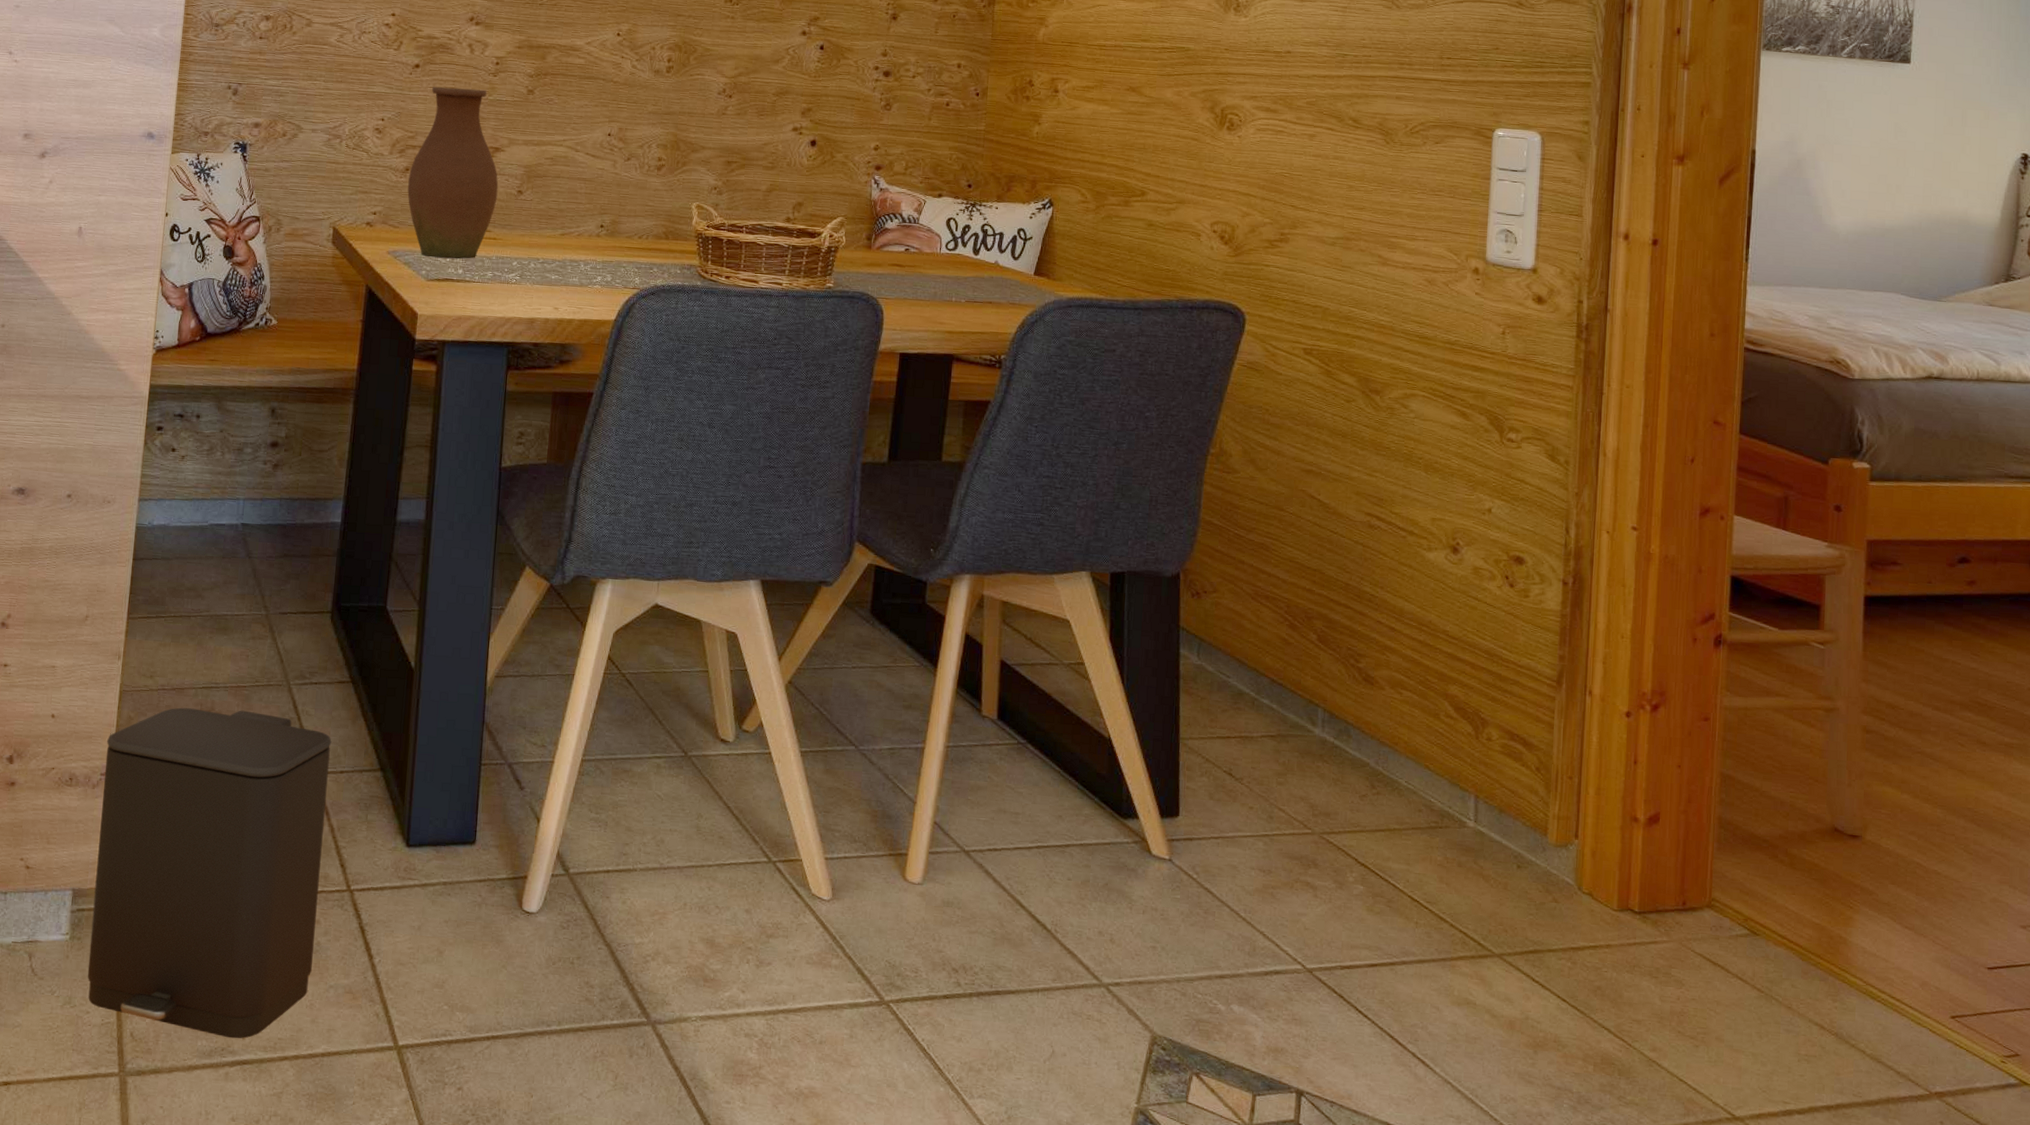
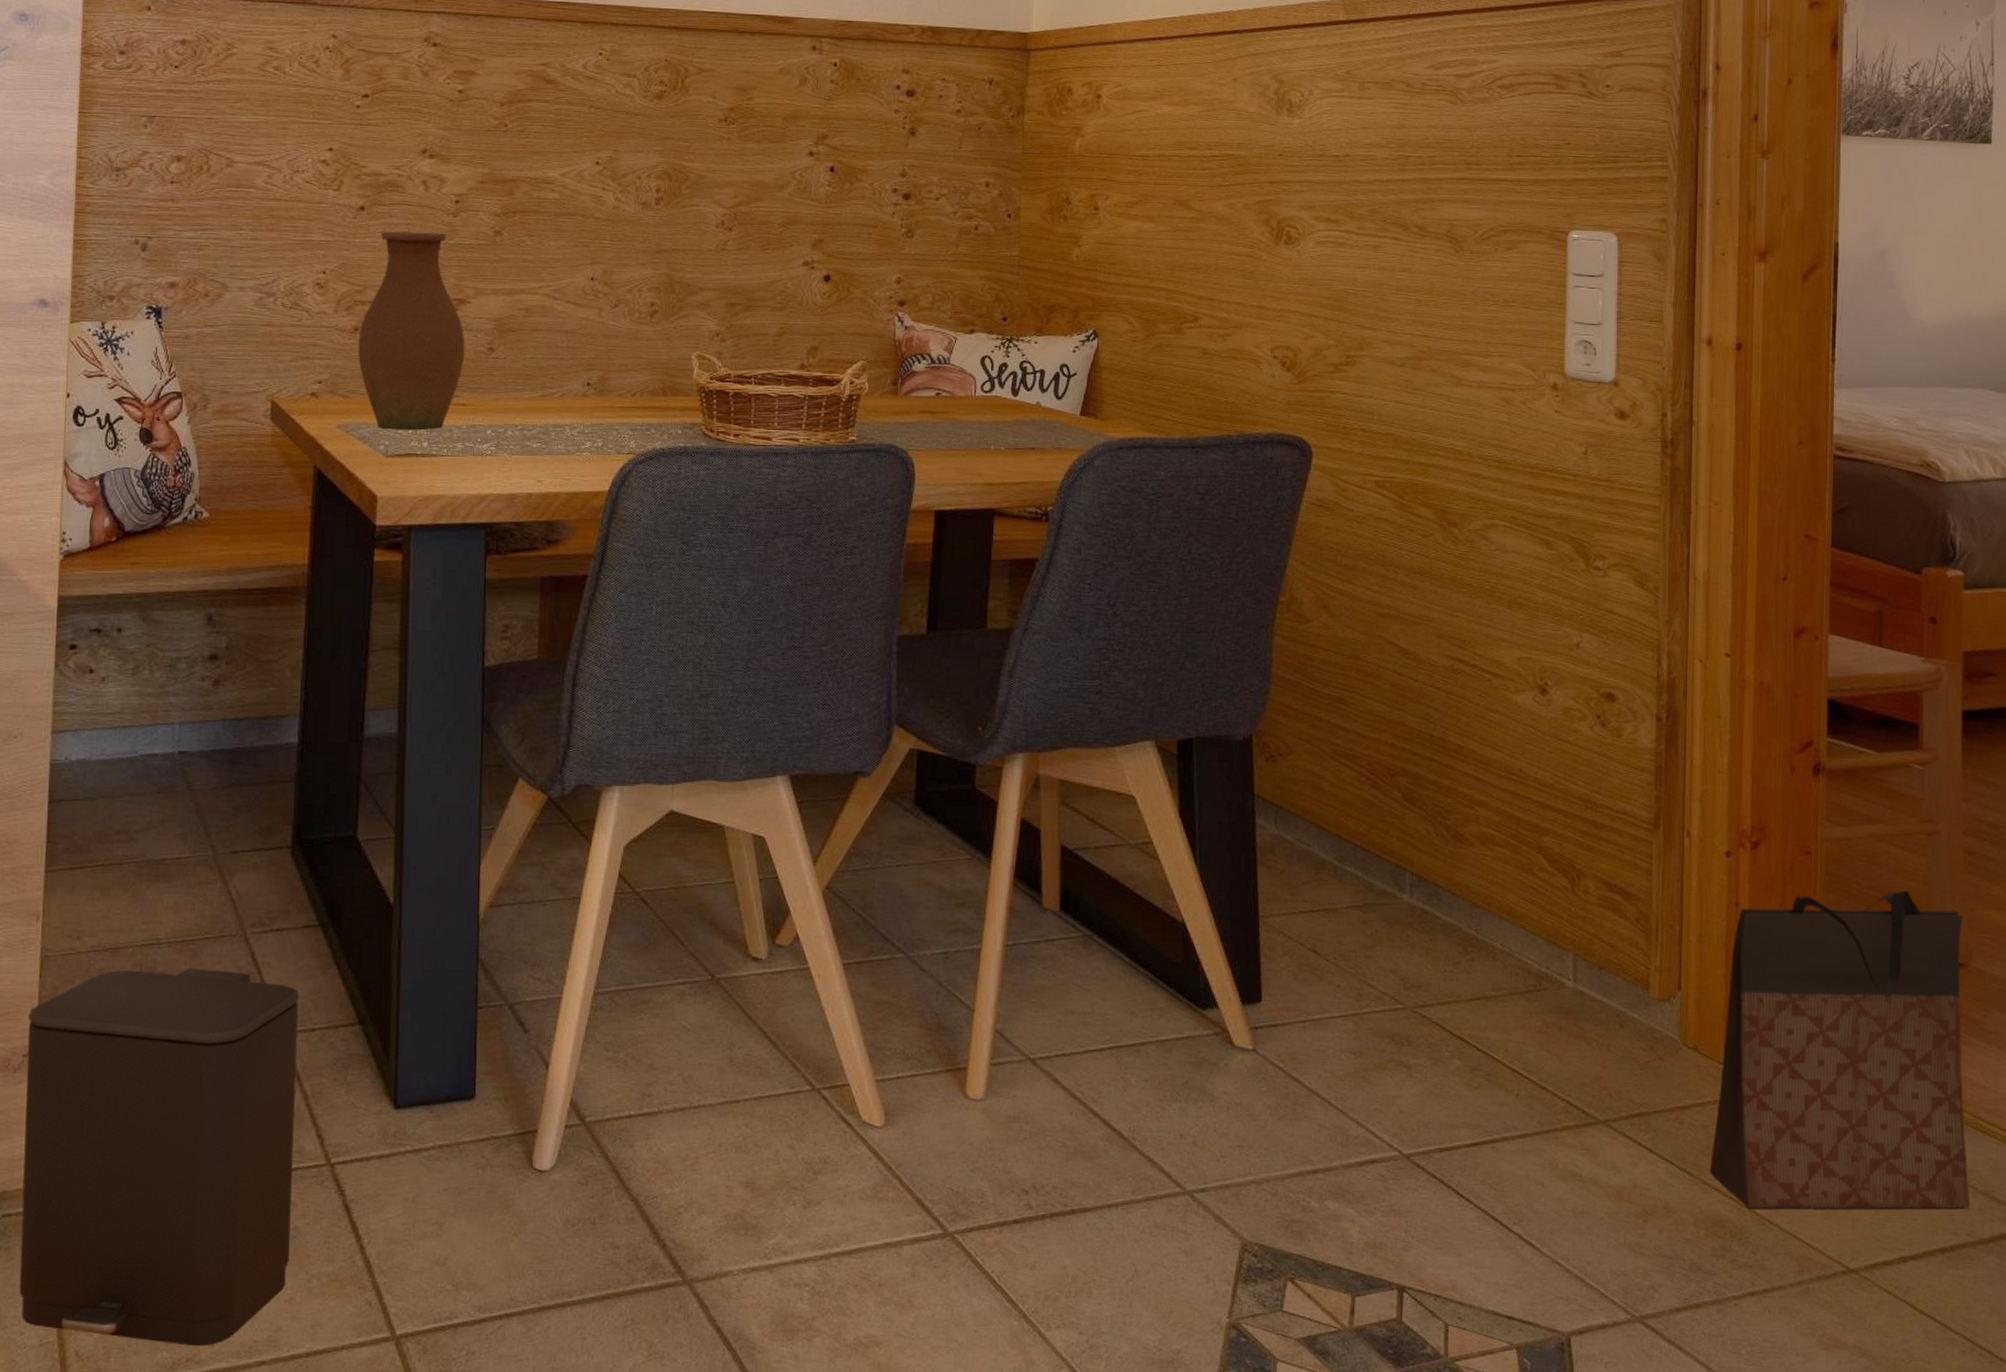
bag: none [1599,758,1859,1070] -> present [1709,890,1969,1209]

